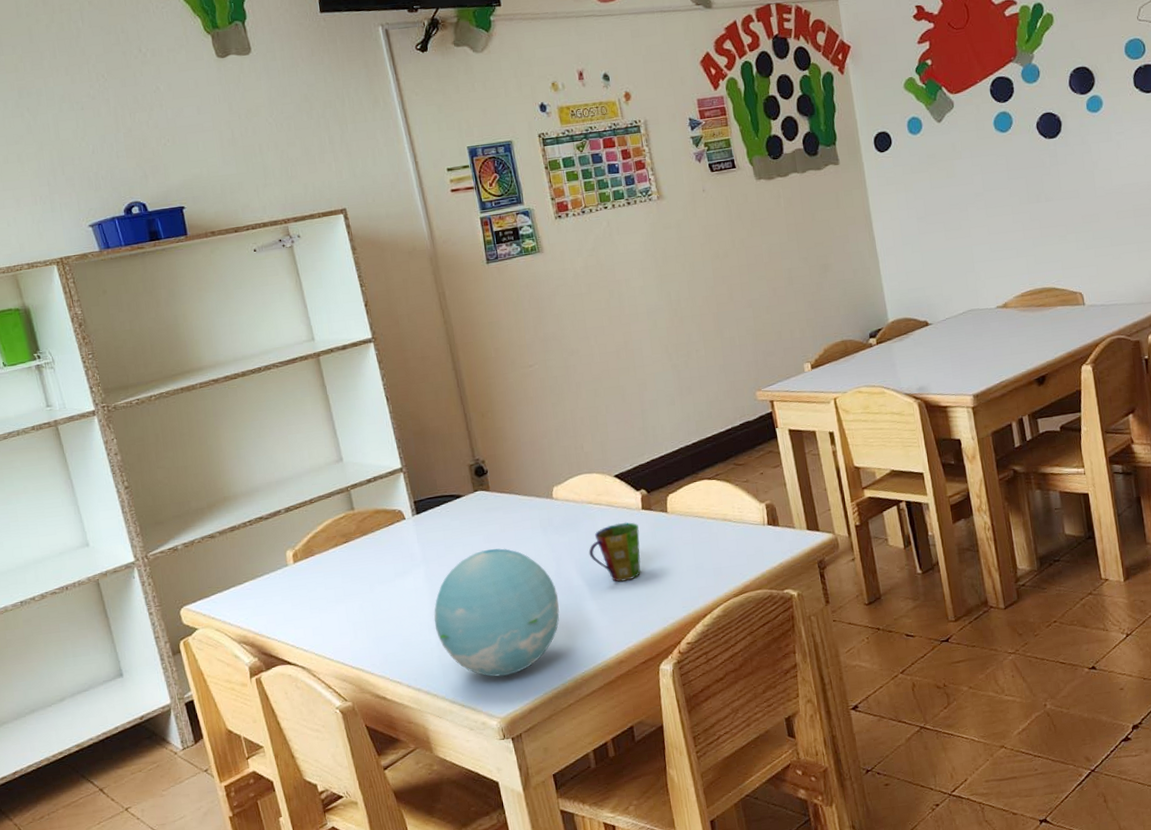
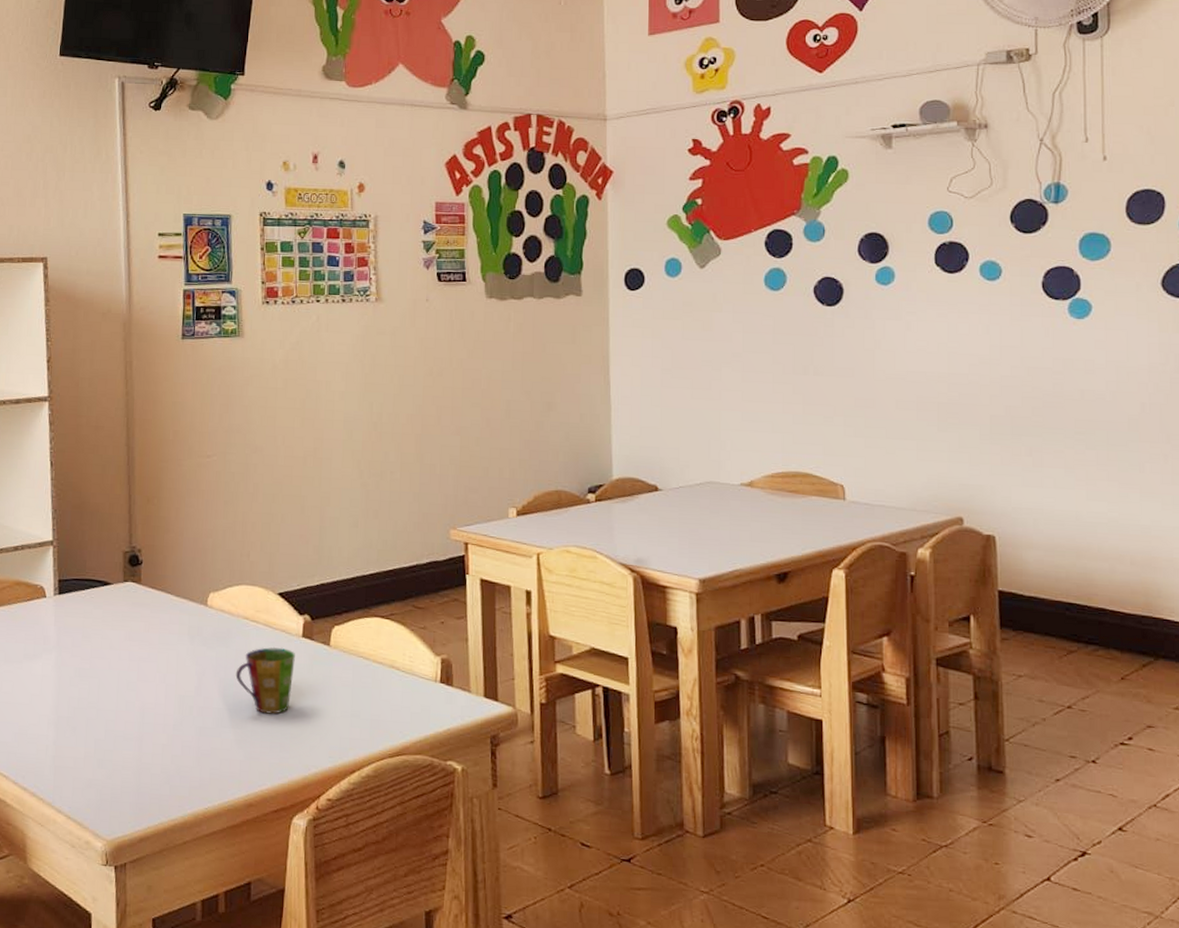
decorative ball: present [434,548,560,677] -> none [55,648,194,795]

